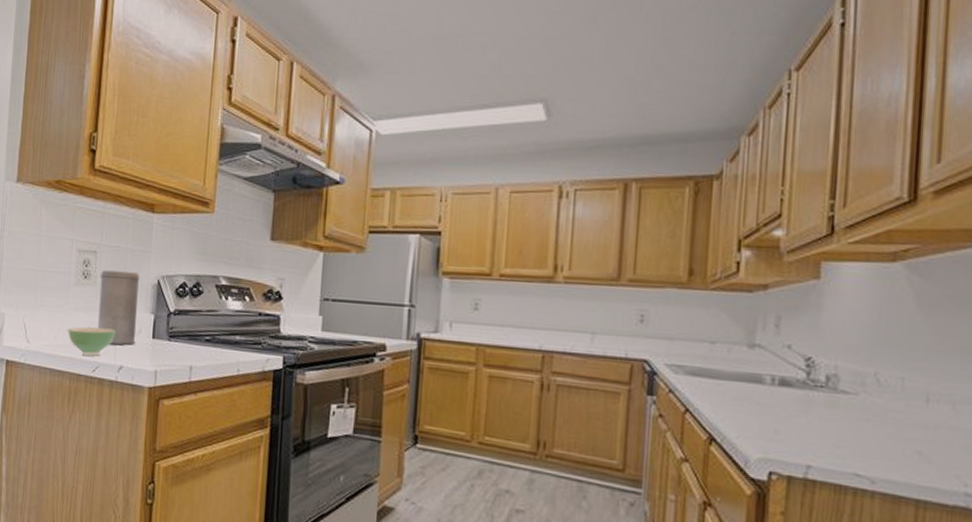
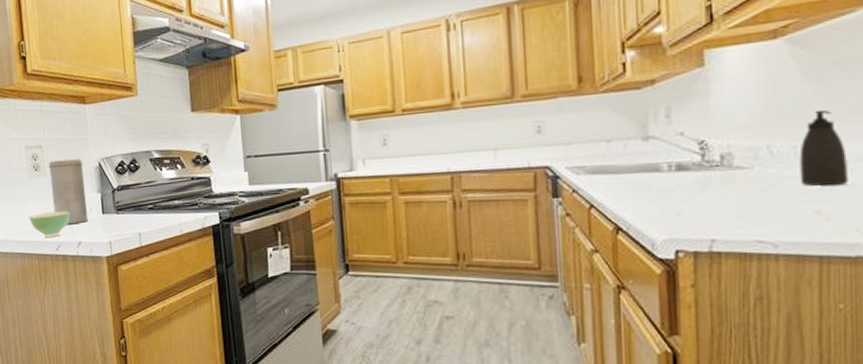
soap dispenser: none [904,343,954,426] -> present [799,109,848,186]

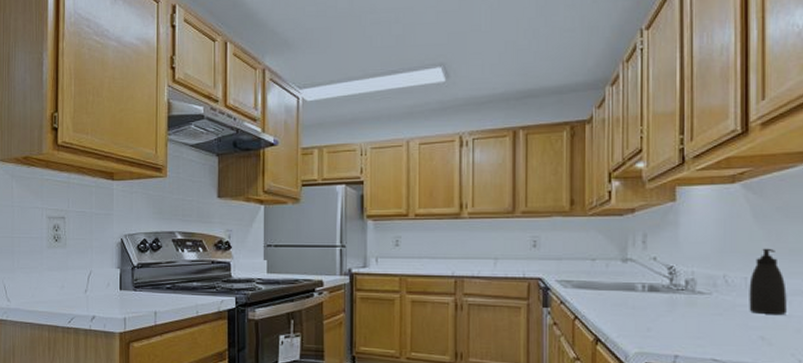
bowl: present [28,211,71,237] -> none [43,284,87,309]
canister: present [49,159,89,225] -> none [70,233,105,298]

